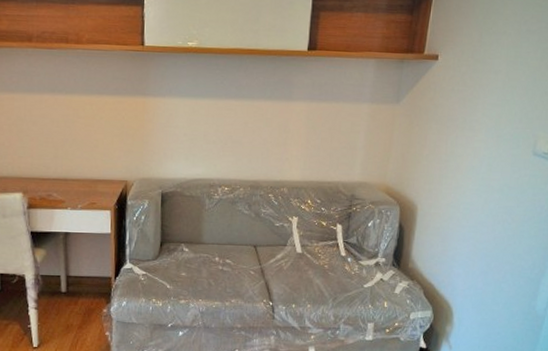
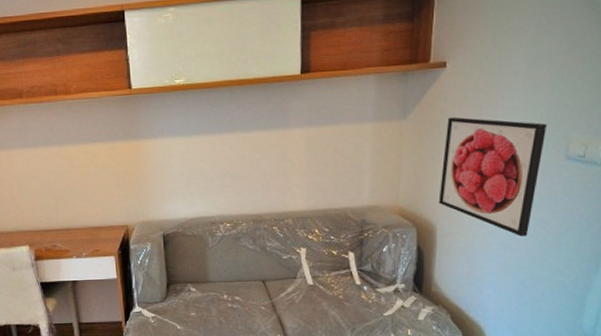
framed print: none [421,106,520,222] -> present [439,117,548,237]

